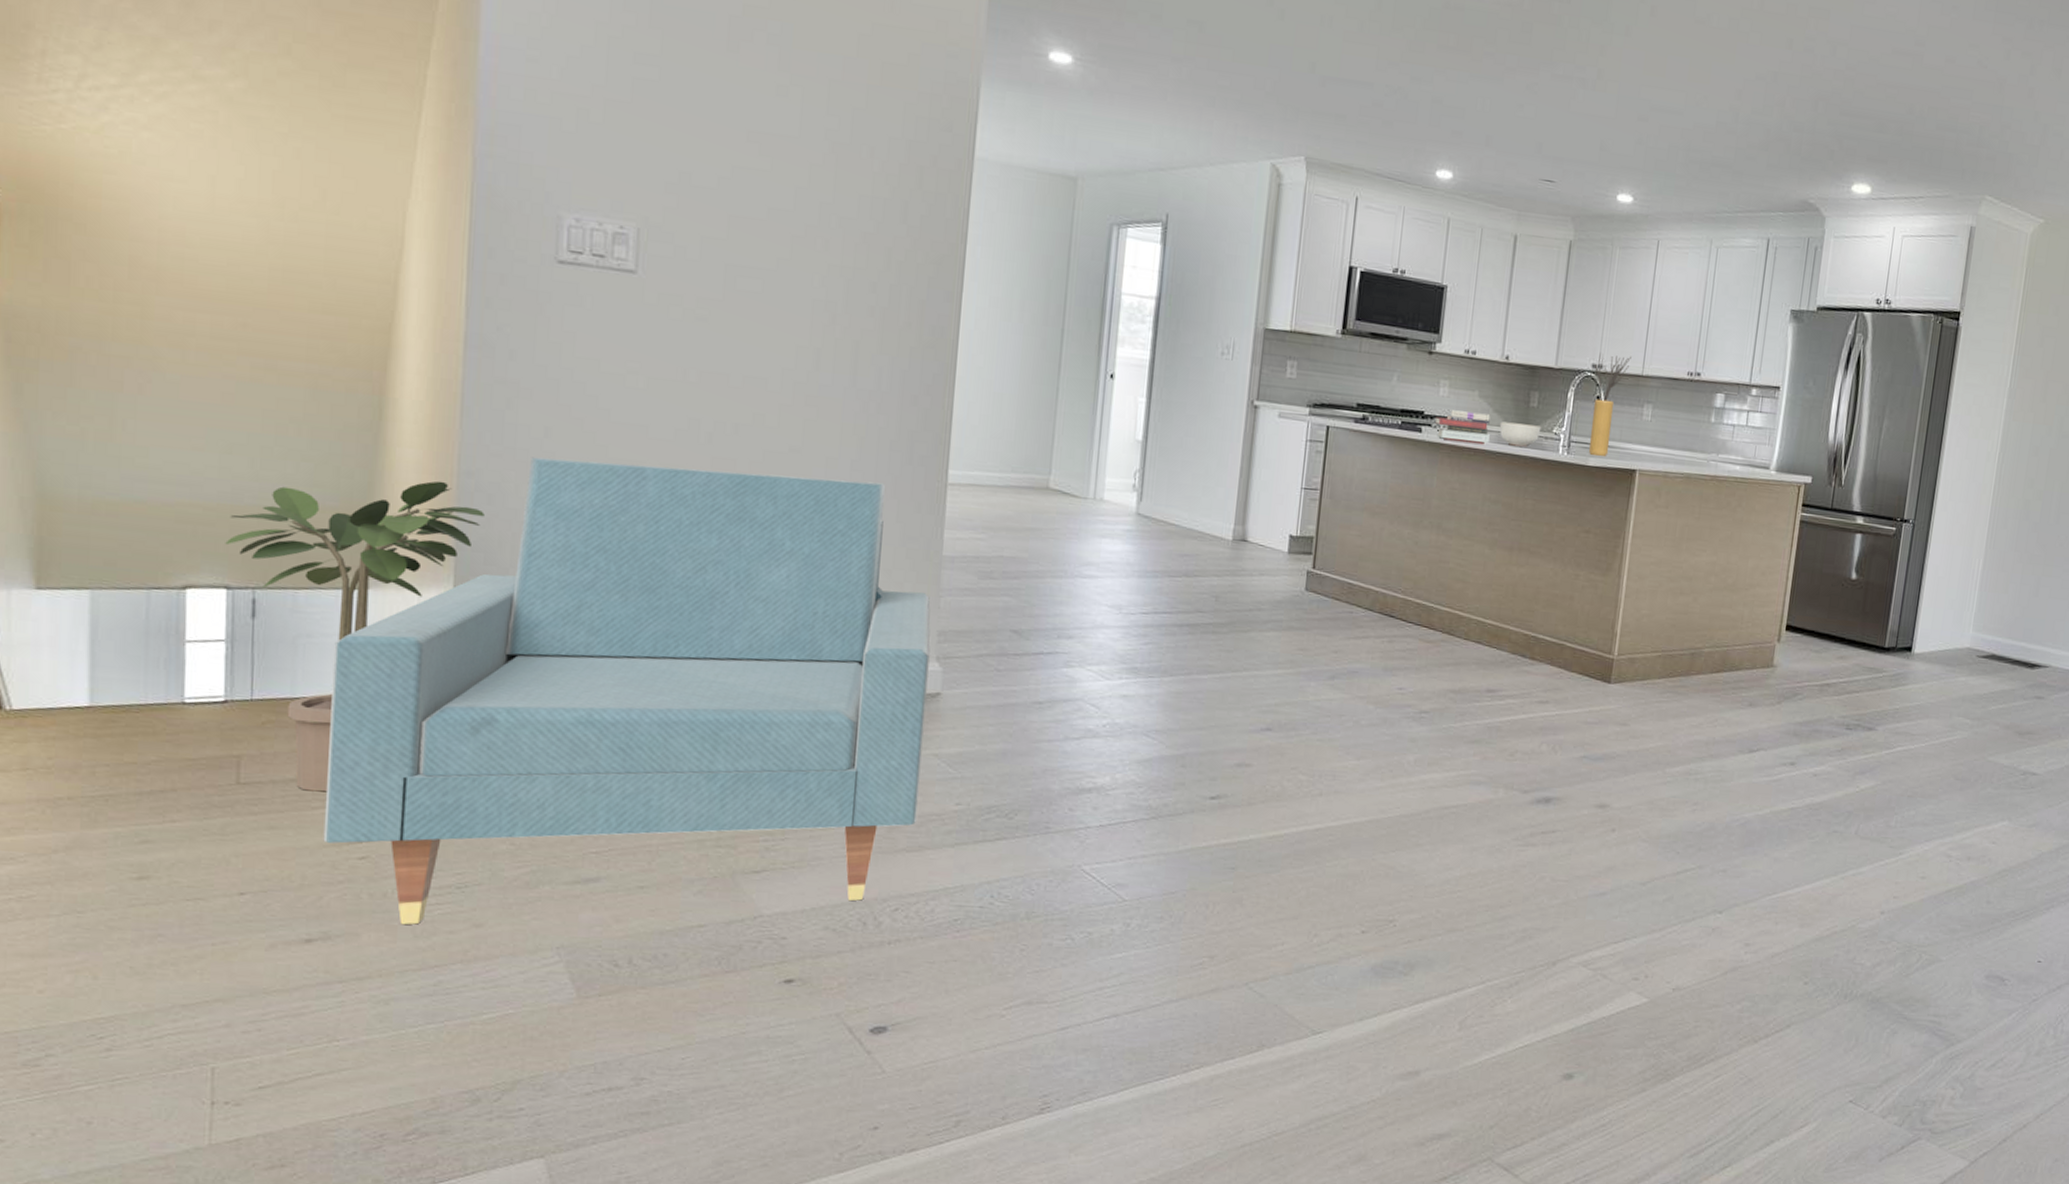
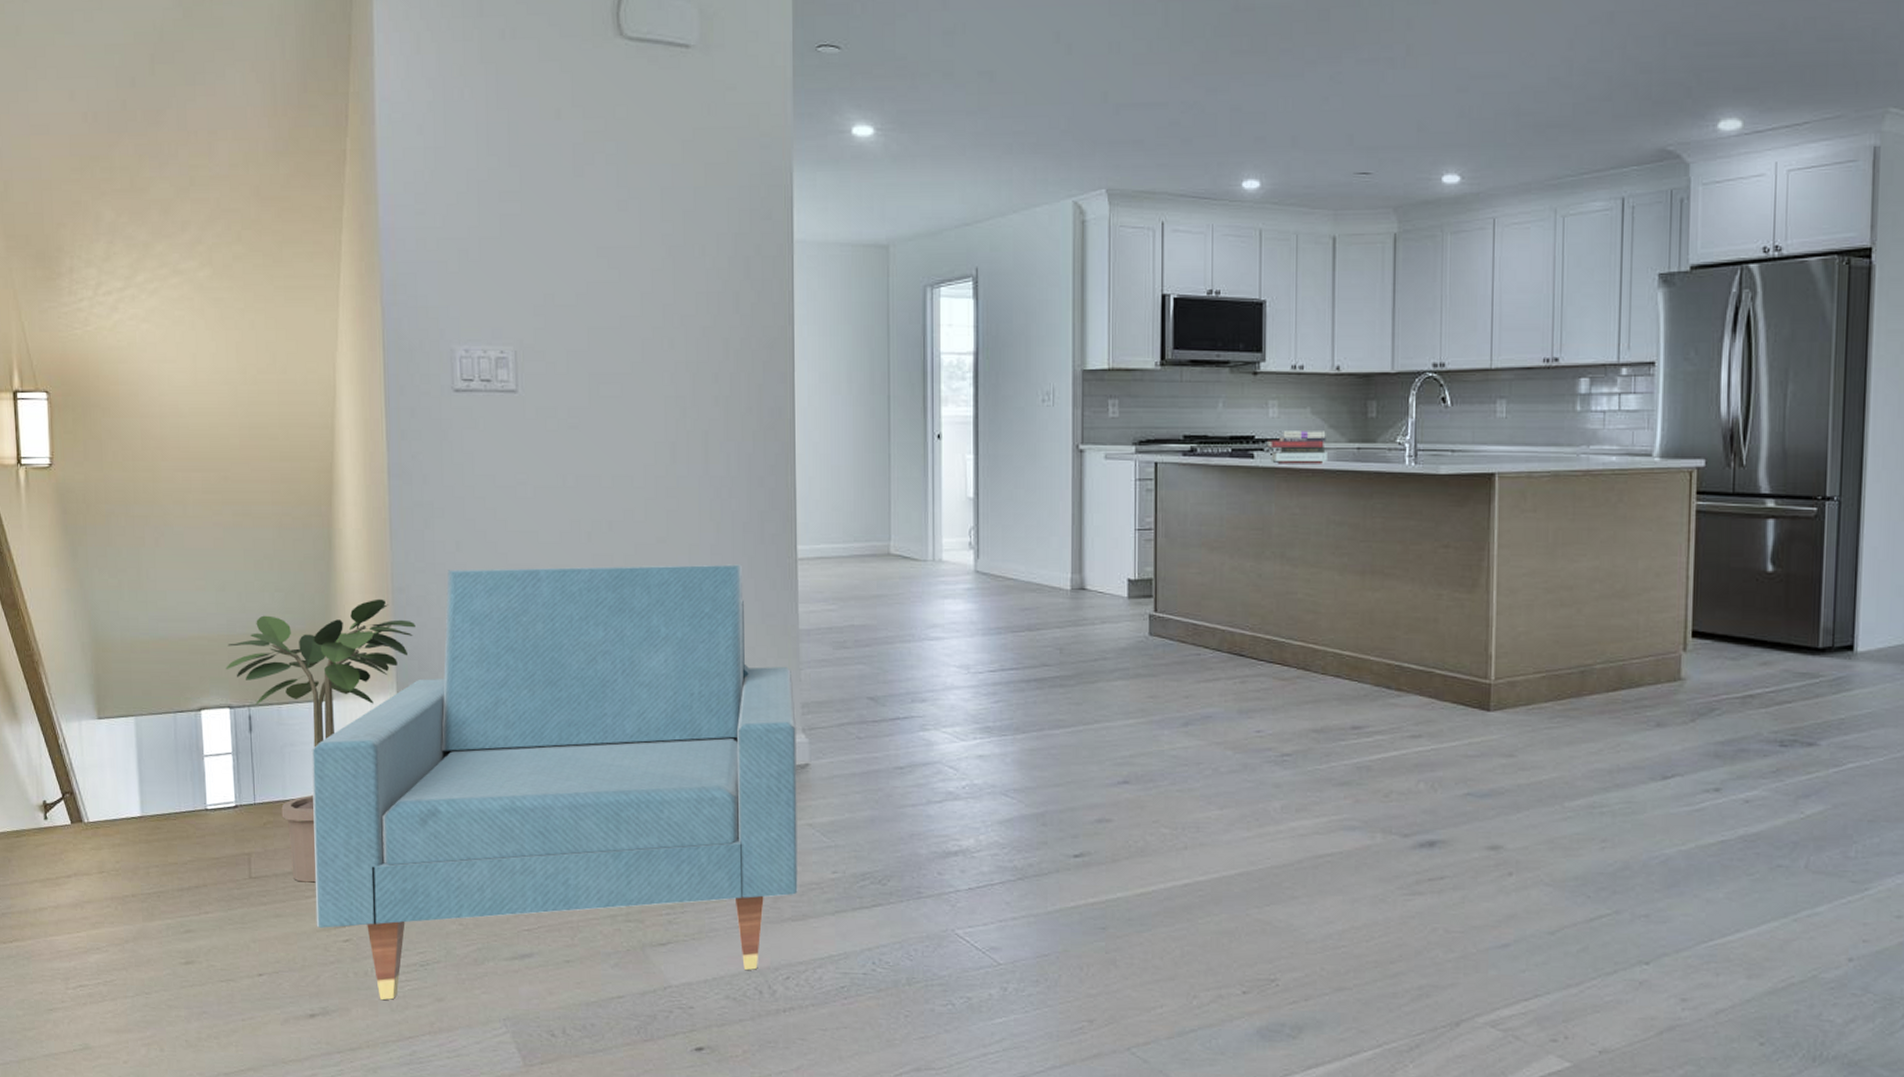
bowl: present [1499,421,1542,447] -> none [1337,437,1383,462]
vase: present [1588,352,1631,458] -> none [1435,349,1476,463]

